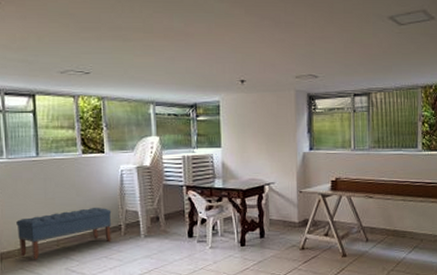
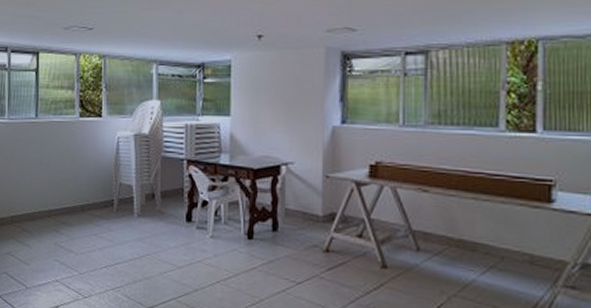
bench: present [16,207,112,260] -> none [12,177,105,231]

